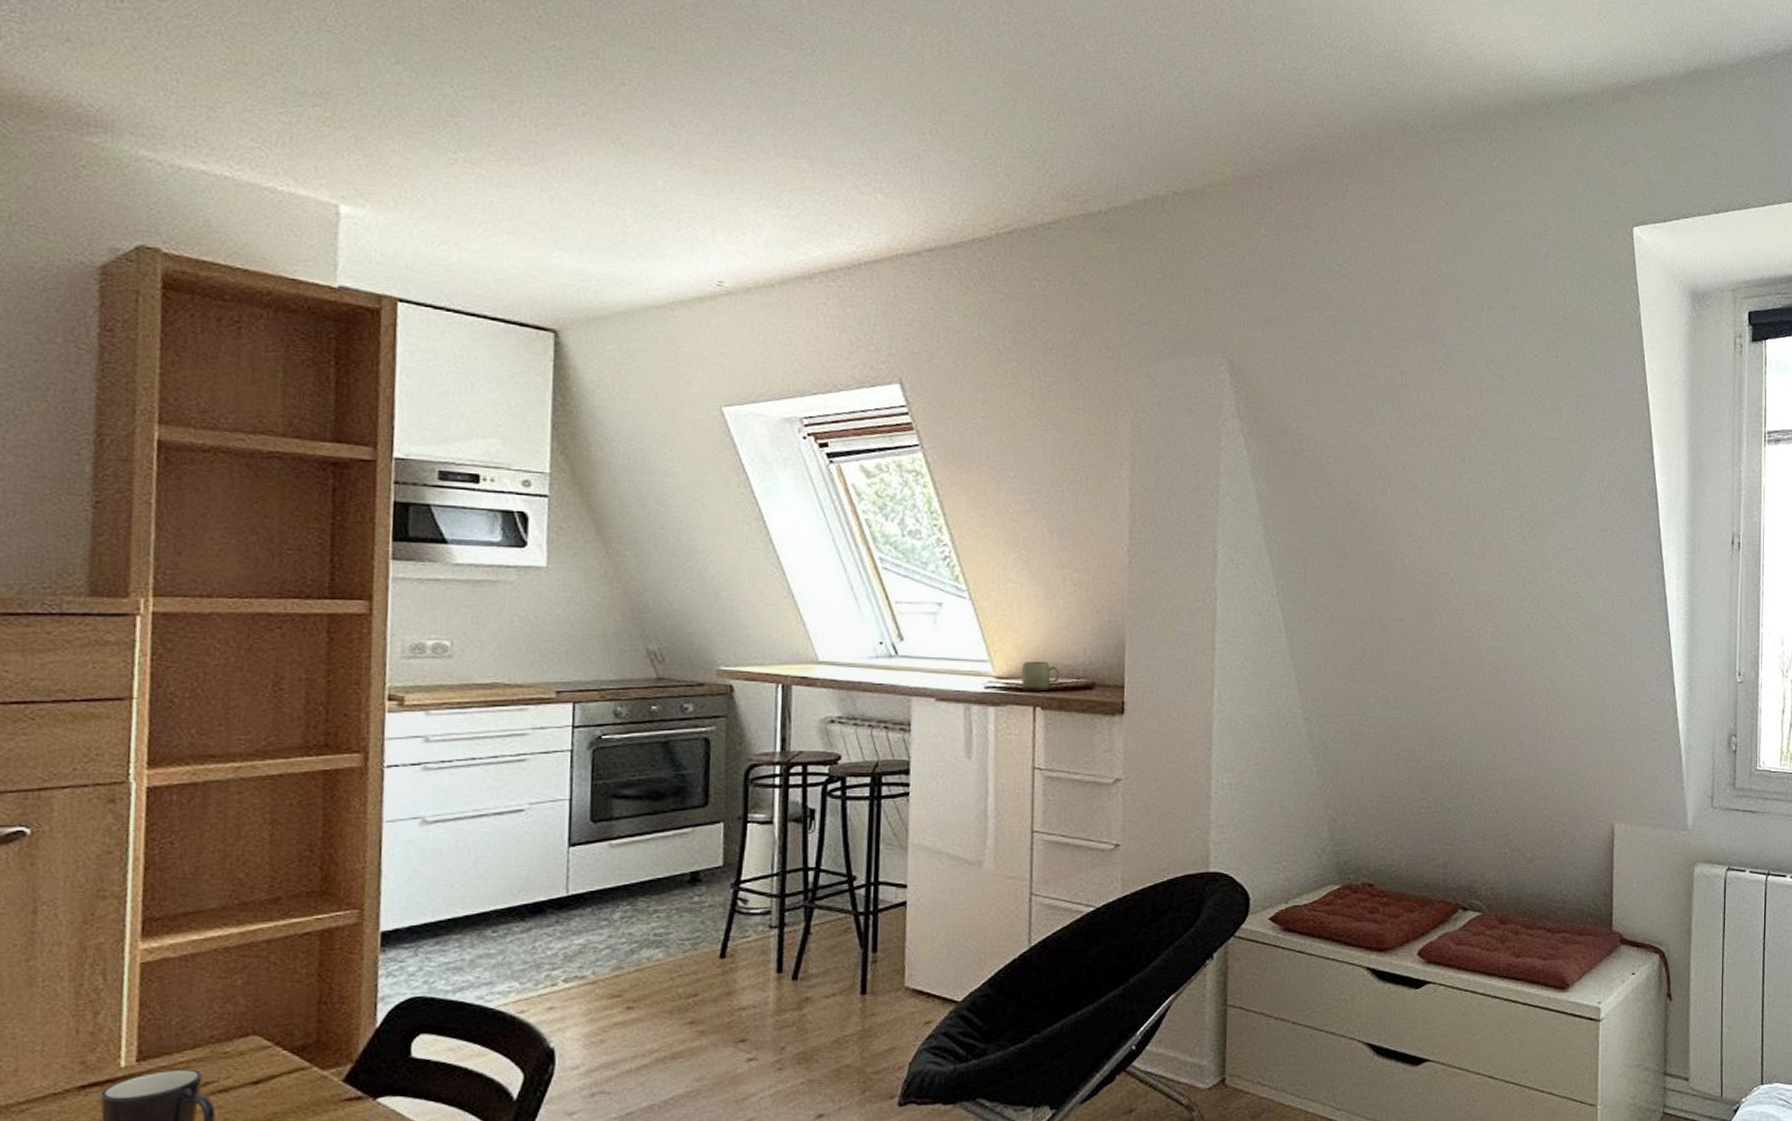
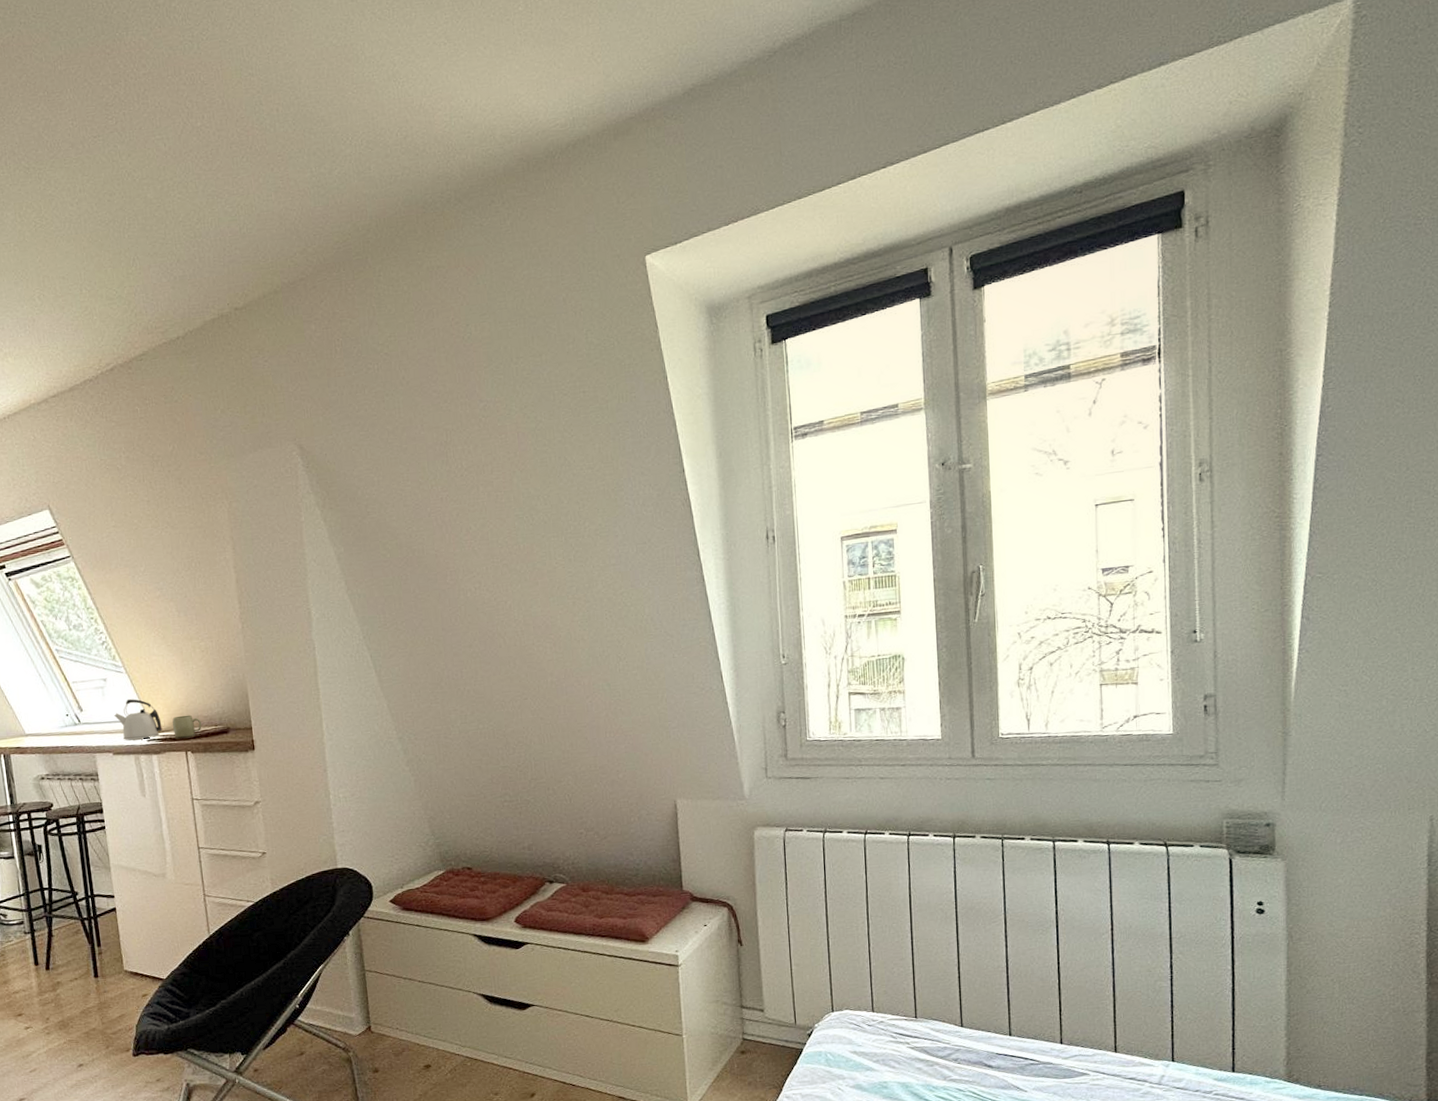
kettle: none [945,633,1008,686] -> present [114,699,163,741]

